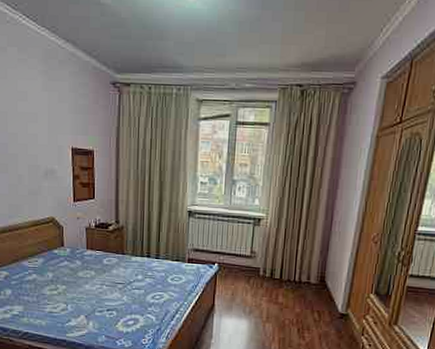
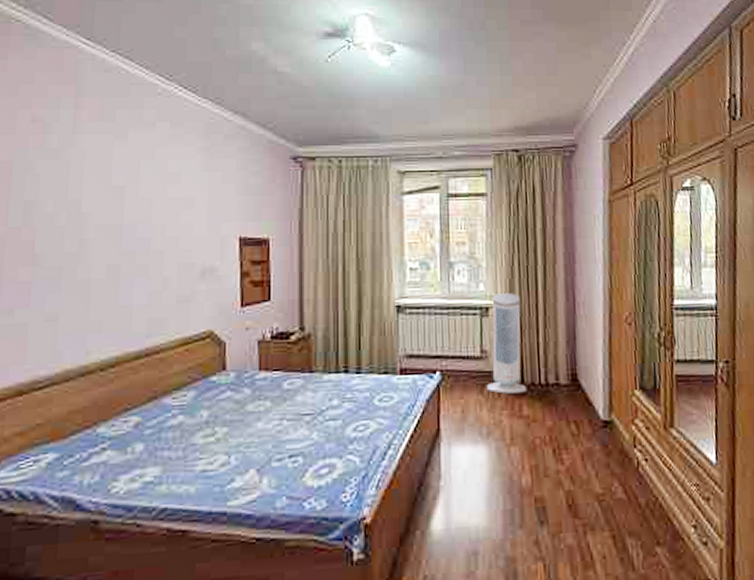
air purifier: none [252,208,287,286] -> present [486,293,527,394]

